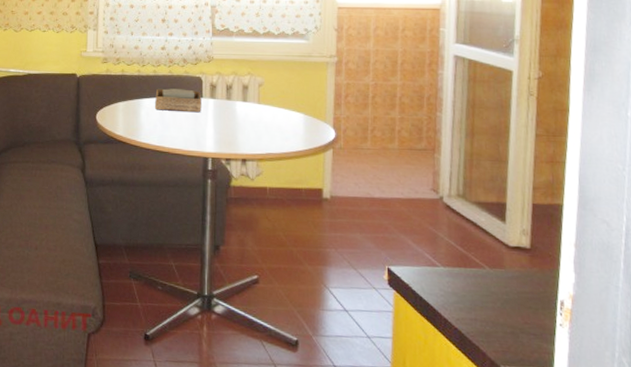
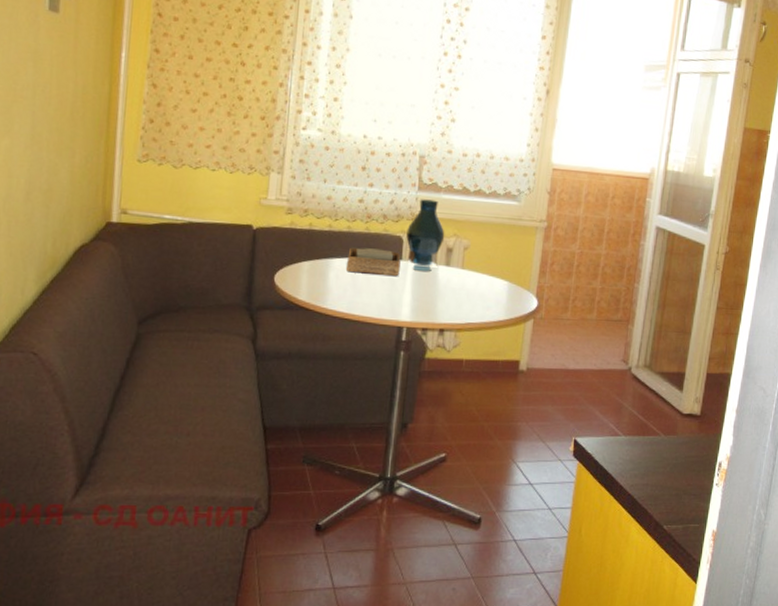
vase: none [205,43,240,108] -> present [406,199,445,272]

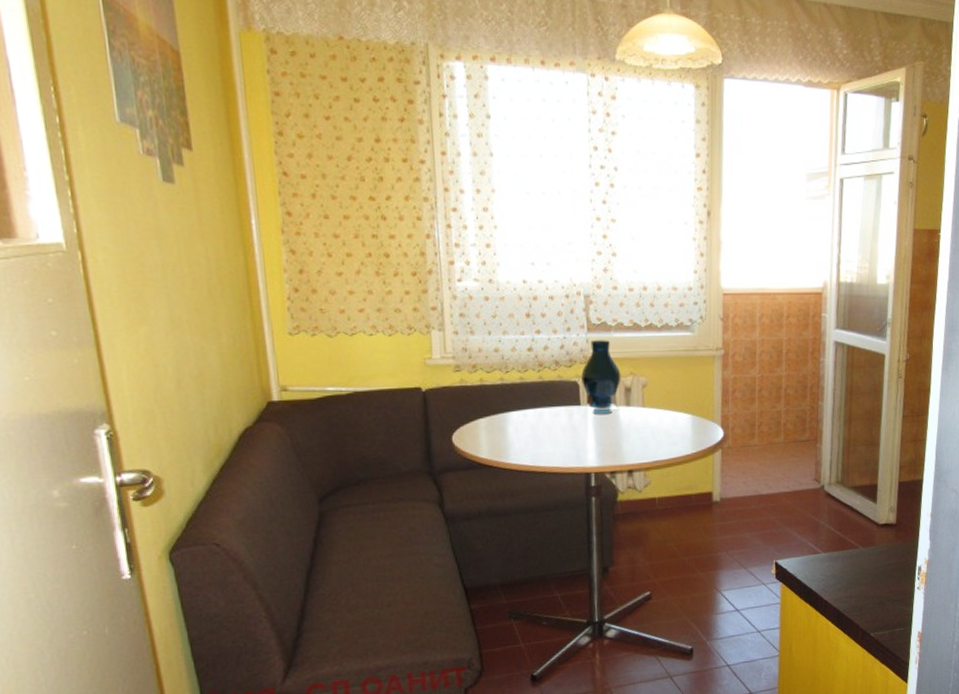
napkin holder: present [347,247,401,277] -> none [524,397,580,424]

